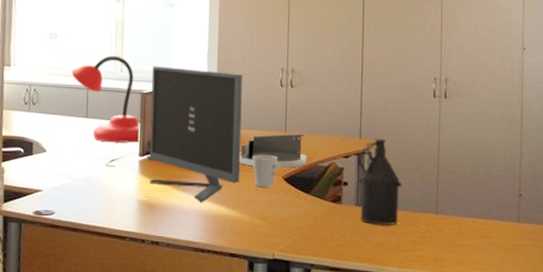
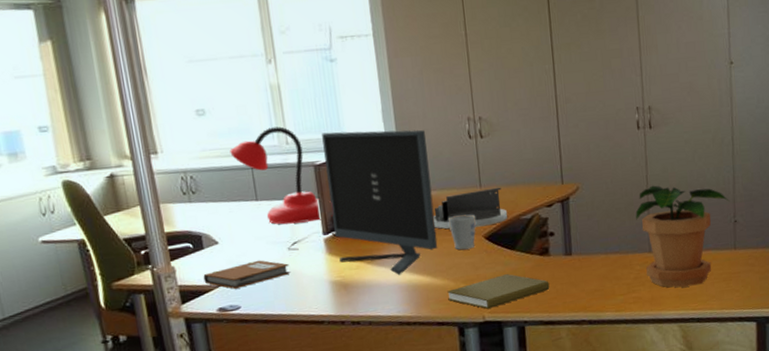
notebook: none [27,171,104,195] -> present [203,260,290,289]
book: none [243,216,339,247] -> present [447,274,550,309]
bottle: present [358,138,403,226] -> none [562,180,612,273]
potted plant: none [426,151,515,252] -> present [635,185,729,288]

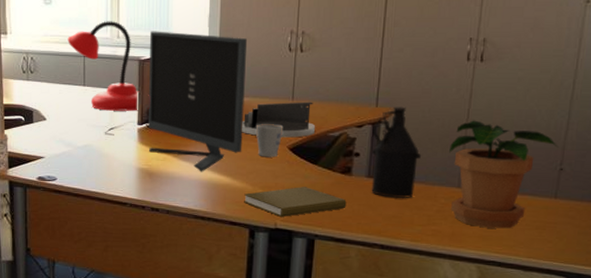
notebook: present [203,260,290,289] -> none [29,139,104,162]
bottle: none [562,180,612,273] -> present [371,106,422,199]

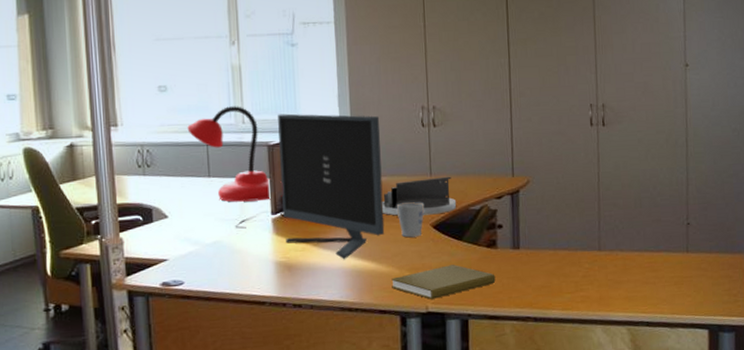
bottle: present [371,106,422,199] -> none [512,174,562,268]
potted plant: present [449,120,558,229] -> none [586,182,682,289]

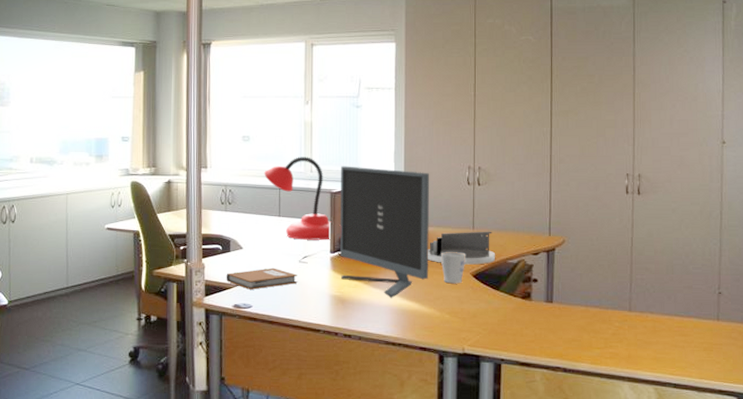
notebook: none [150,236,236,264] -> present [226,267,298,290]
book: present [391,265,496,299] -> none [432,312,529,342]

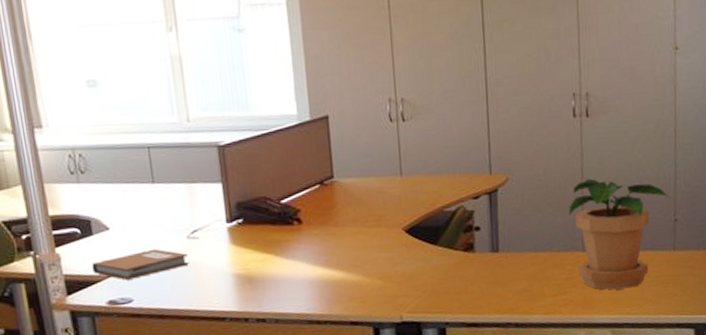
desk lamp: present [264,157,342,240] -> none [123,102,239,210]
monitor: present [340,166,430,299] -> none [227,109,353,270]
desk organizer: present [428,231,496,265] -> none [349,176,430,221]
mug: present [440,252,466,284] -> none [364,204,396,244]
potted plant: none [618,248,715,350] -> present [569,178,670,290]

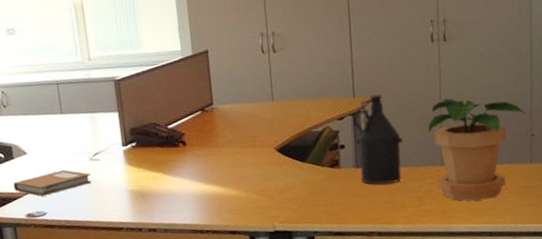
bottle: none [489,171,543,272] -> present [353,94,404,185]

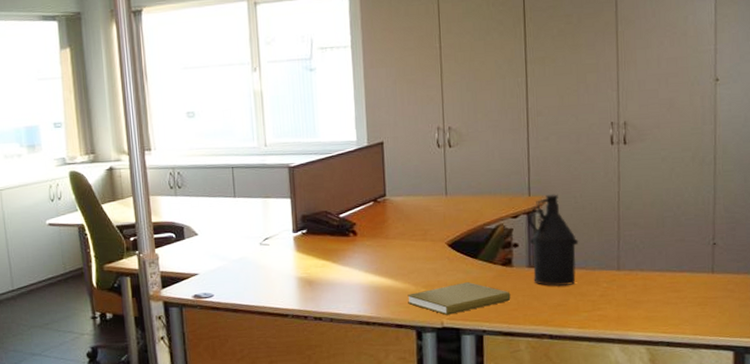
notebook: present [13,169,92,197] -> none [182,253,260,278]
book: none [239,185,340,219] -> present [407,282,511,315]
potted plant: present [428,98,526,201] -> none [605,202,709,309]

